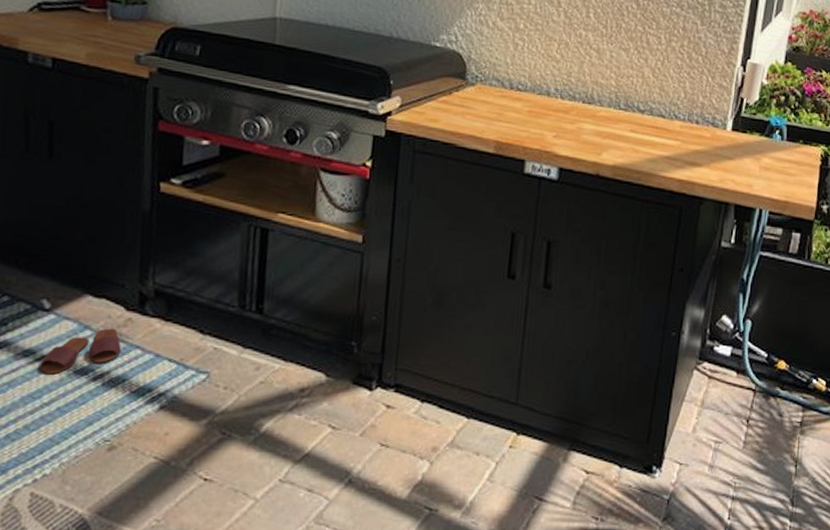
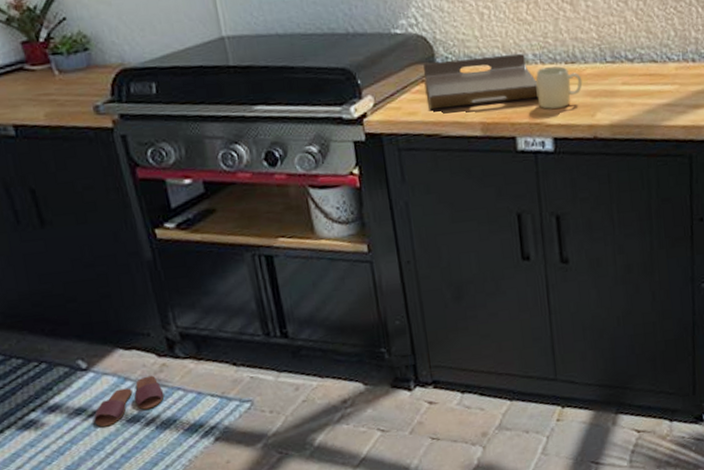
serving tray: none [451,77,554,129] -> present [423,54,538,110]
mug: none [551,102,595,142] -> present [535,66,583,109]

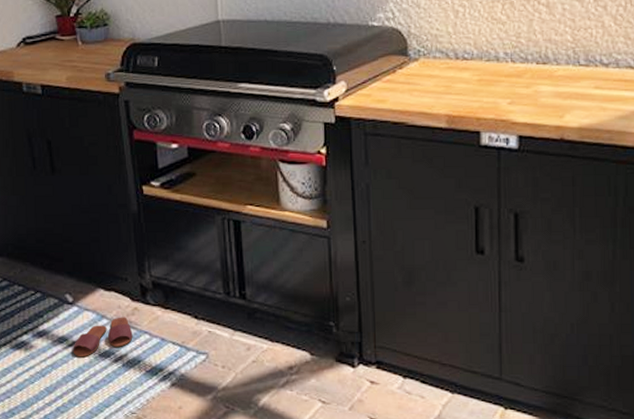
serving tray: present [423,54,538,110] -> none [396,52,506,99]
mug: present [535,66,583,109] -> none [504,66,553,107]

